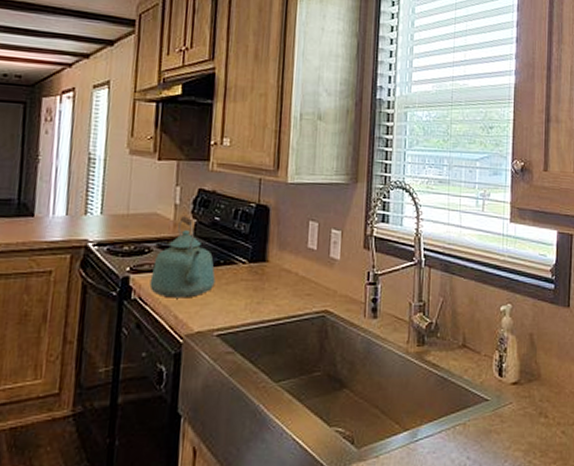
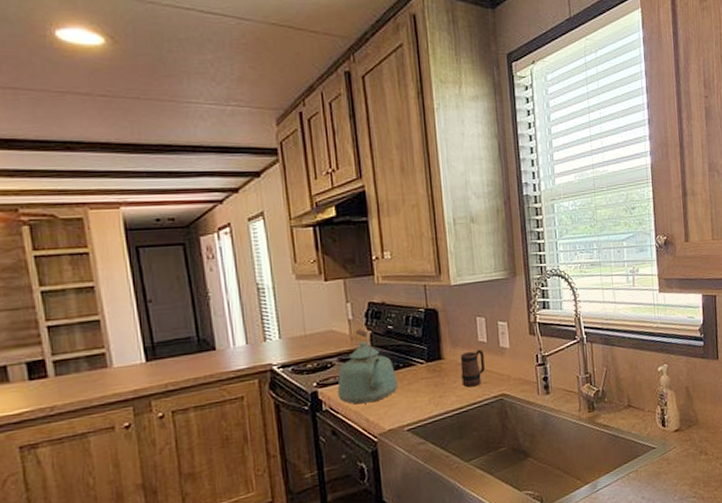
mug: none [283,257,312,298] -> present [460,350,485,388]

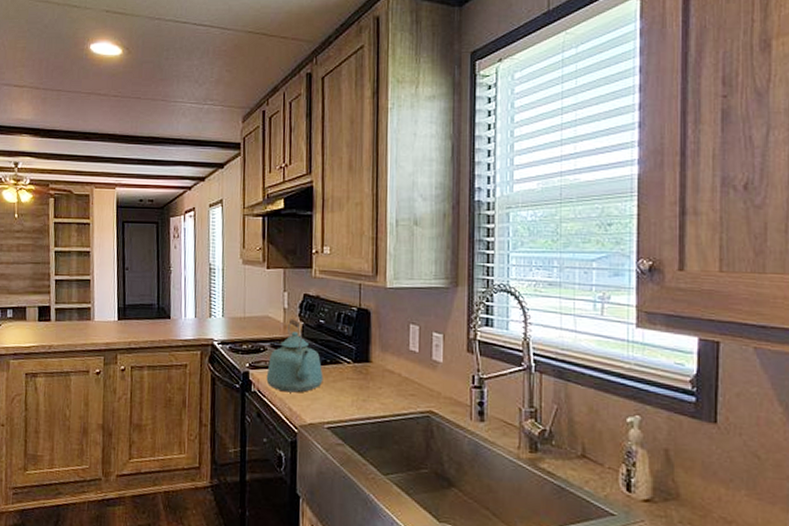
mug: present [460,350,485,388] -> none [387,359,414,397]

